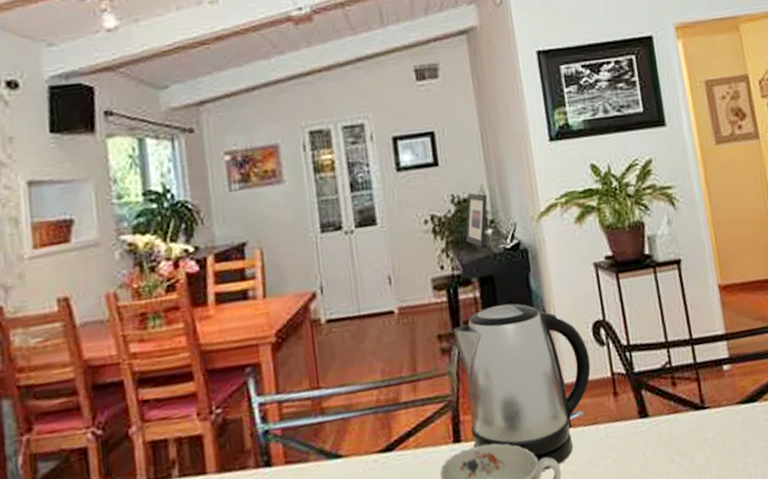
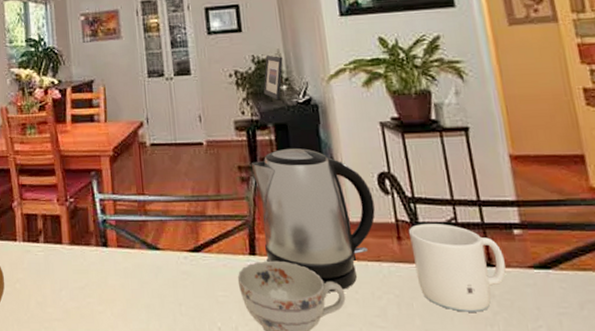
mug: none [624,370,717,465] -> present [408,224,506,312]

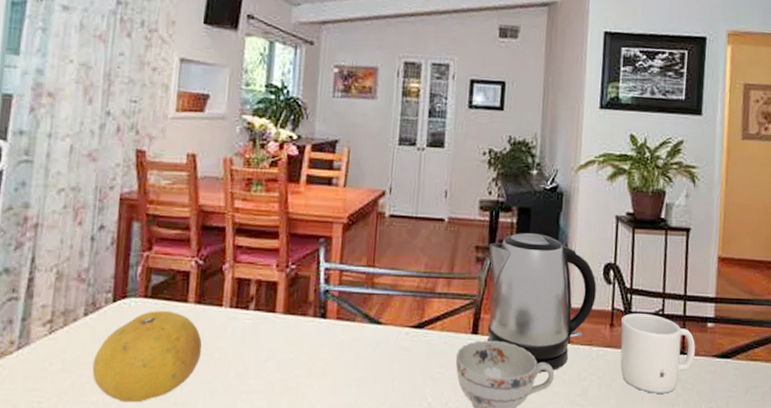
picture frame: present [263,55,286,100] -> none [513,138,539,184]

